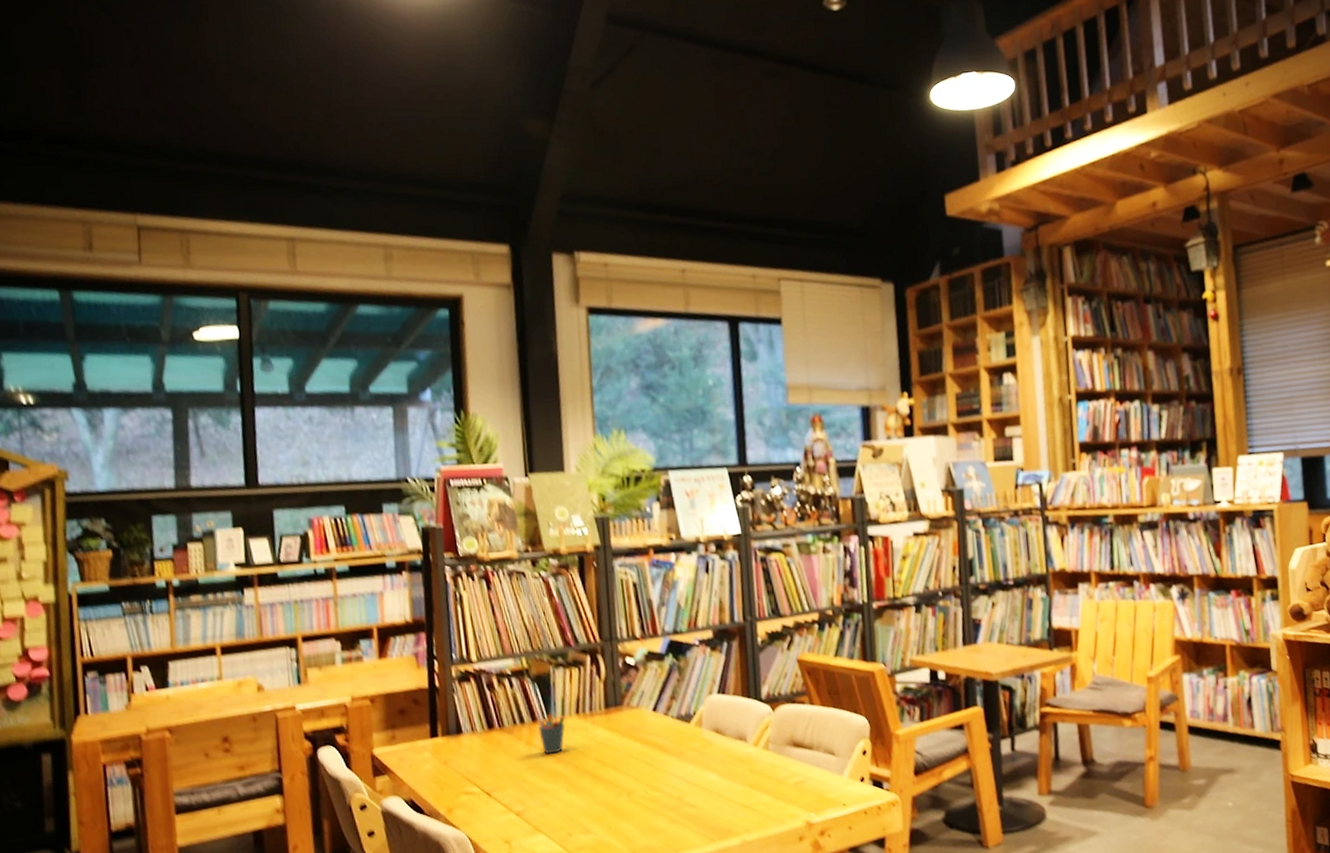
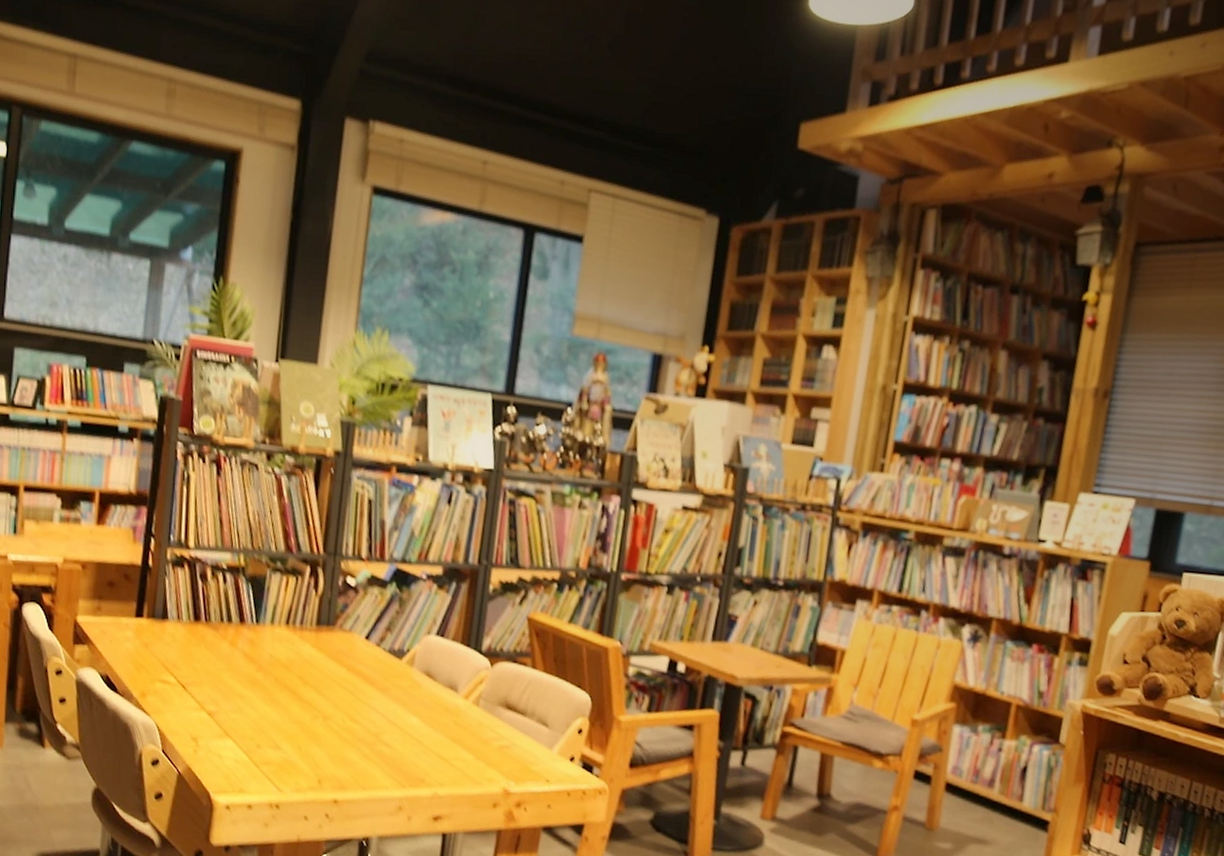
pen holder: present [537,713,565,754] -> none [245,617,273,661]

